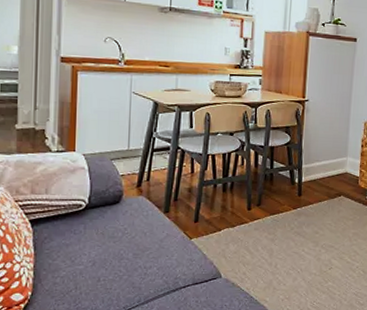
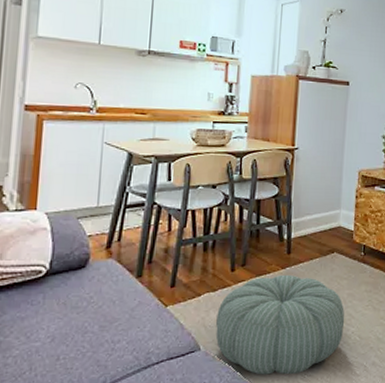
pouf: none [234,214,350,301] -> present [215,274,345,375]

